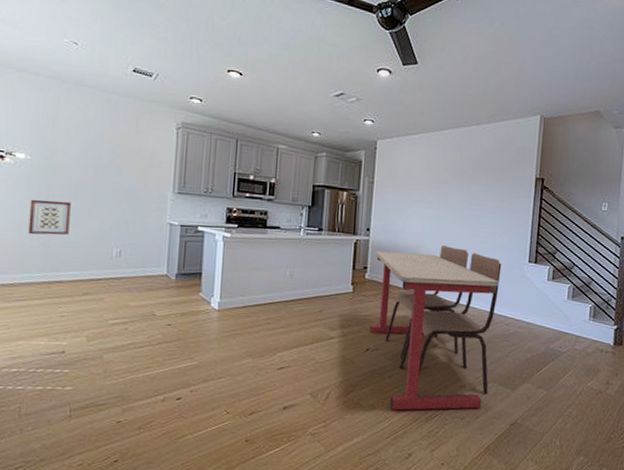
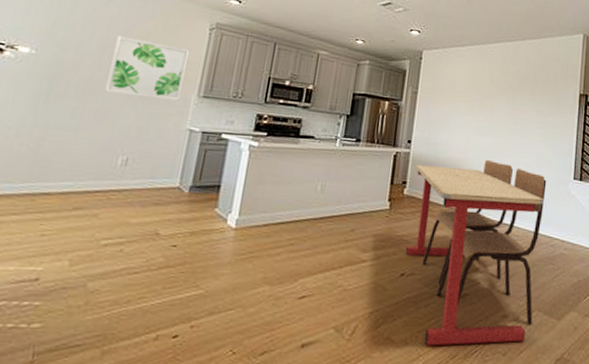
wall art: present [28,199,71,235] -> none [17,98,76,140]
wall art: none [93,139,162,197] -> present [105,36,191,101]

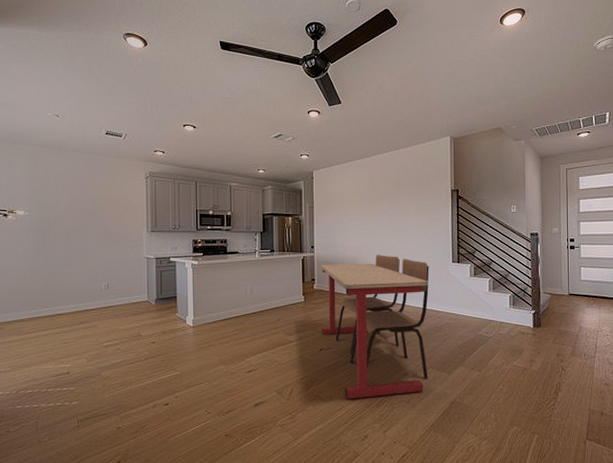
wall art: present [105,36,191,101] -> none [81,193,135,237]

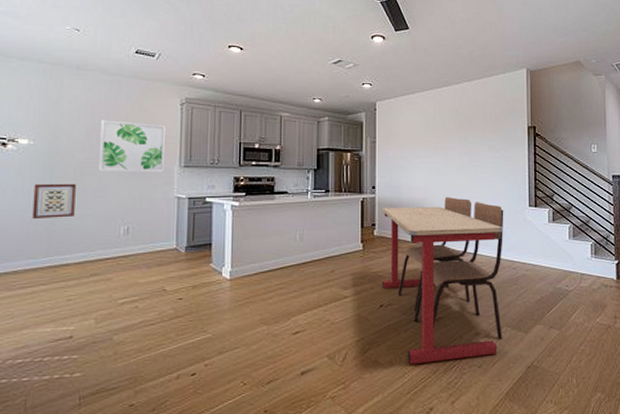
wall art: none [31,247,65,277] -> present [32,183,76,220]
wall art: none [81,193,135,237] -> present [99,120,167,172]

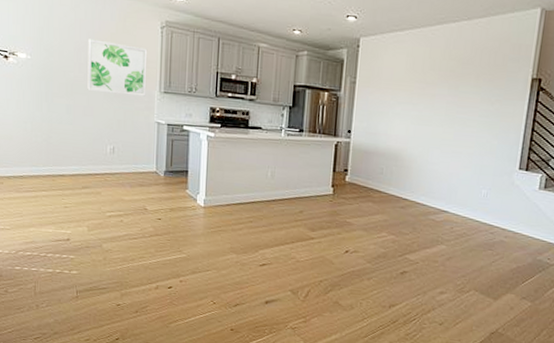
wall art: present [32,183,76,220] -> none [33,97,68,132]
school desk: present [382,196,504,365] -> none [349,148,490,315]

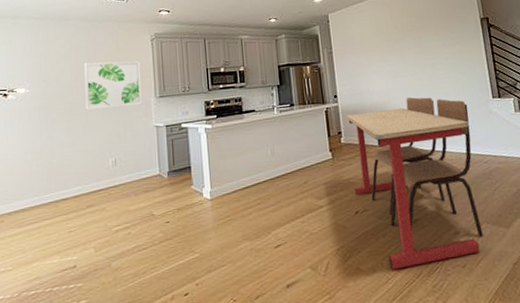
school desk: none [349,148,490,315] -> present [346,97,483,270]

